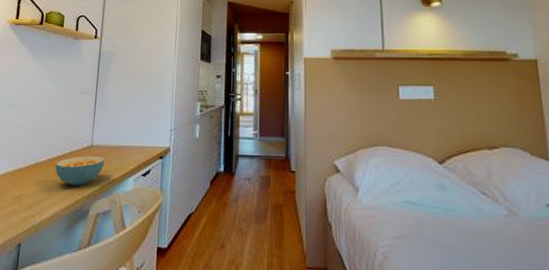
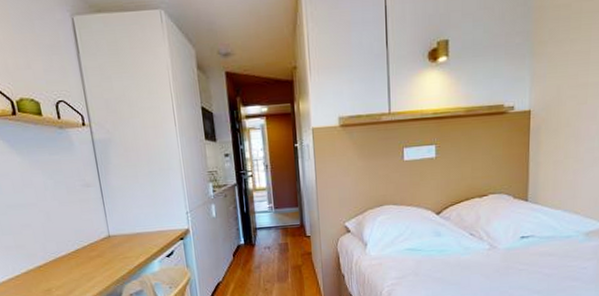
cereal bowl: present [55,156,105,186] -> none [76,245,127,274]

